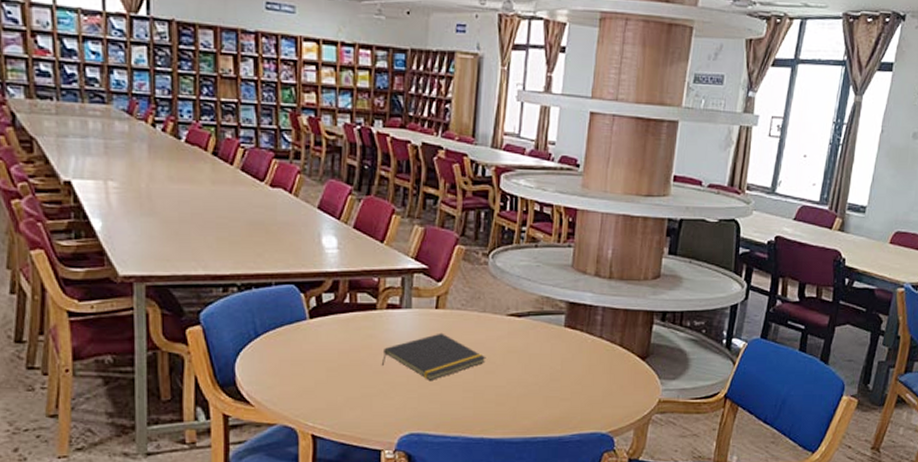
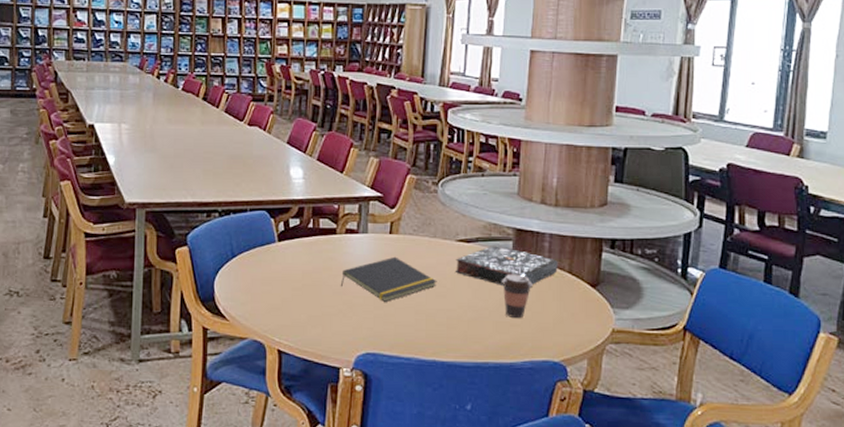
book: none [504,318,610,360] -> present [454,244,558,285]
coffee cup: none [553,348,584,393] -> present [502,274,533,319]

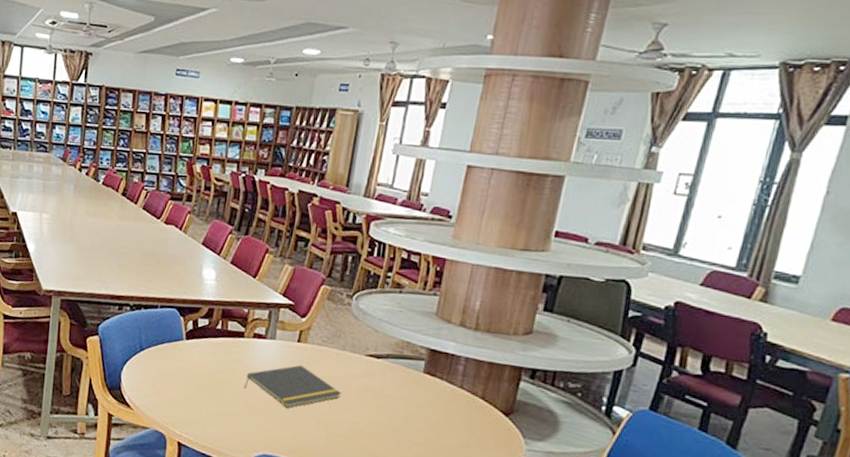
book: present [454,244,558,285] -> none [361,363,471,407]
coffee cup: present [502,274,533,319] -> none [409,393,441,439]

